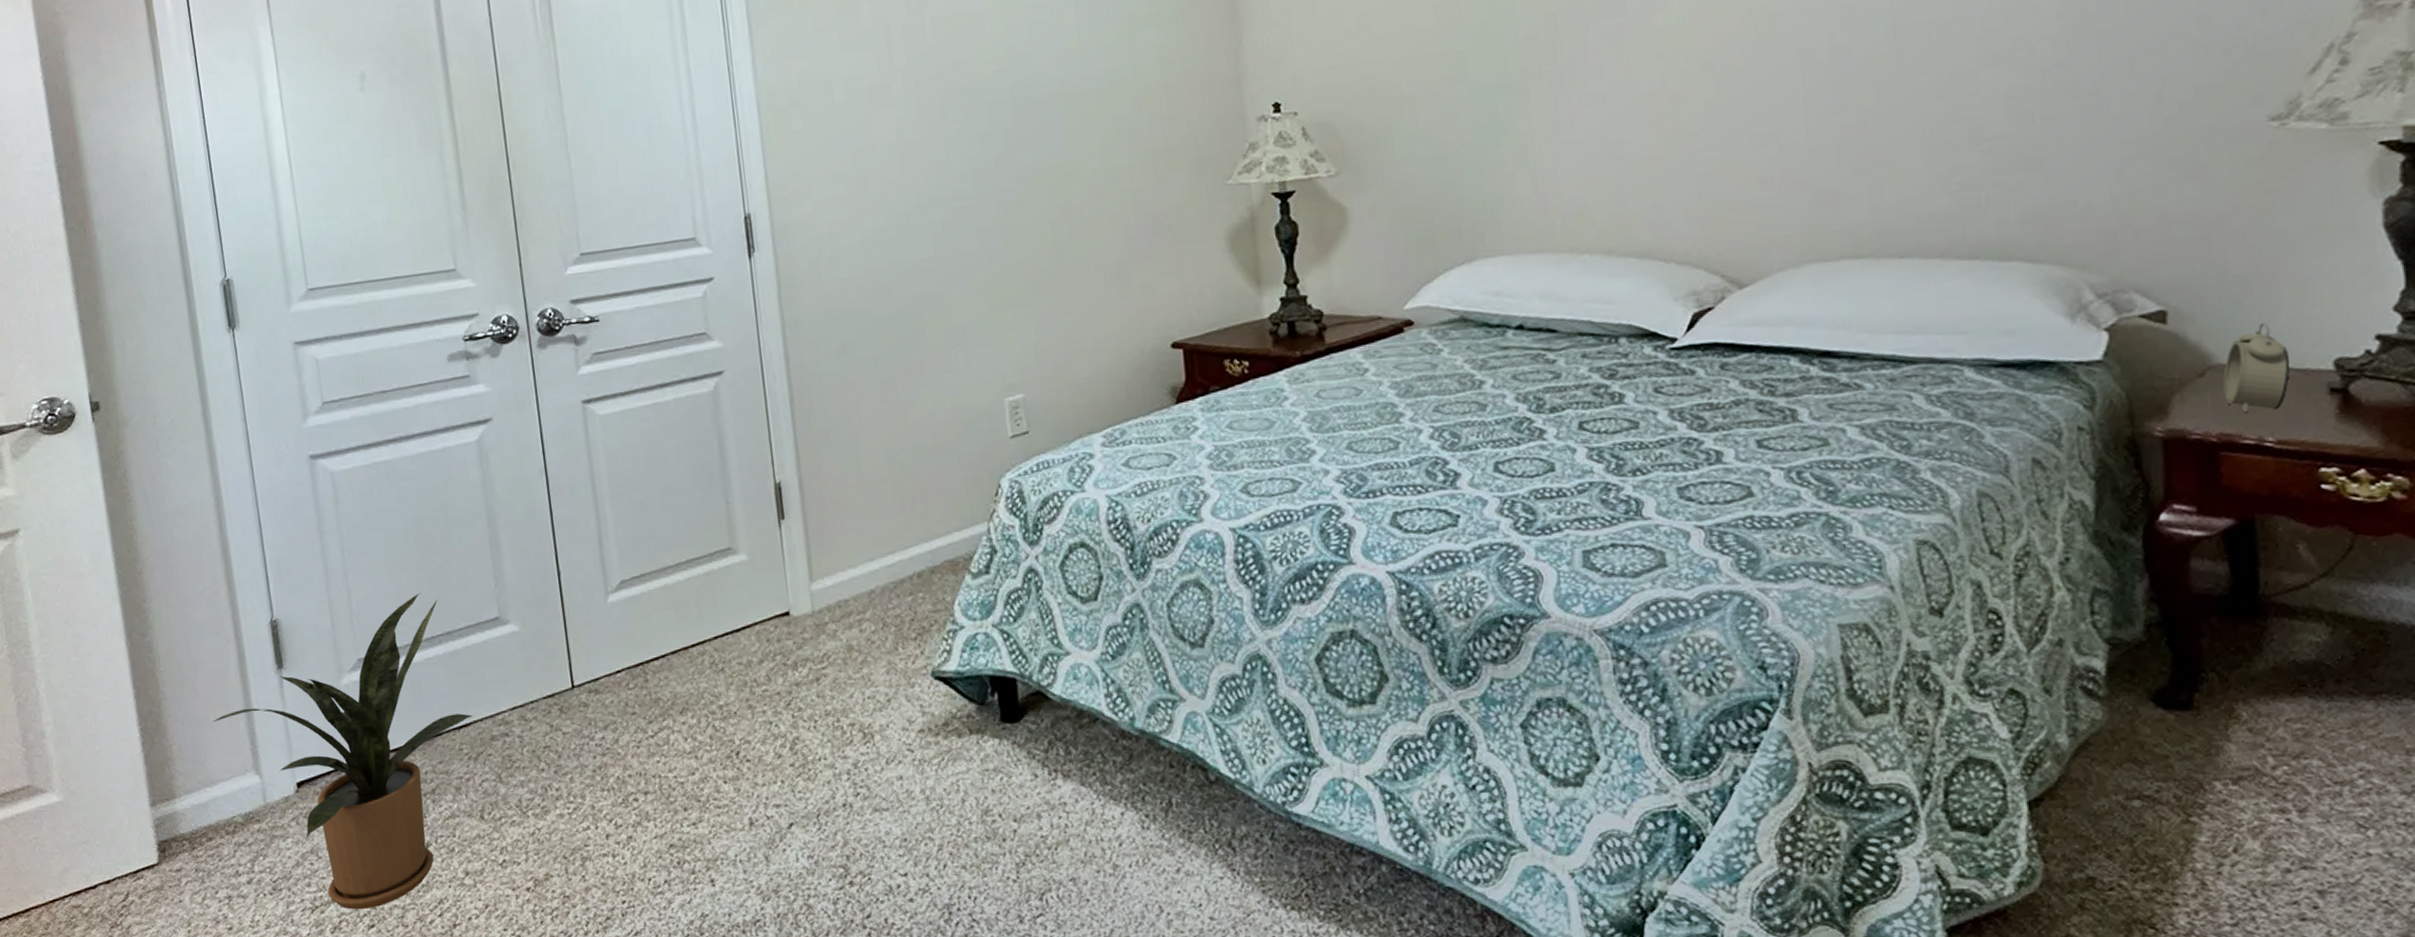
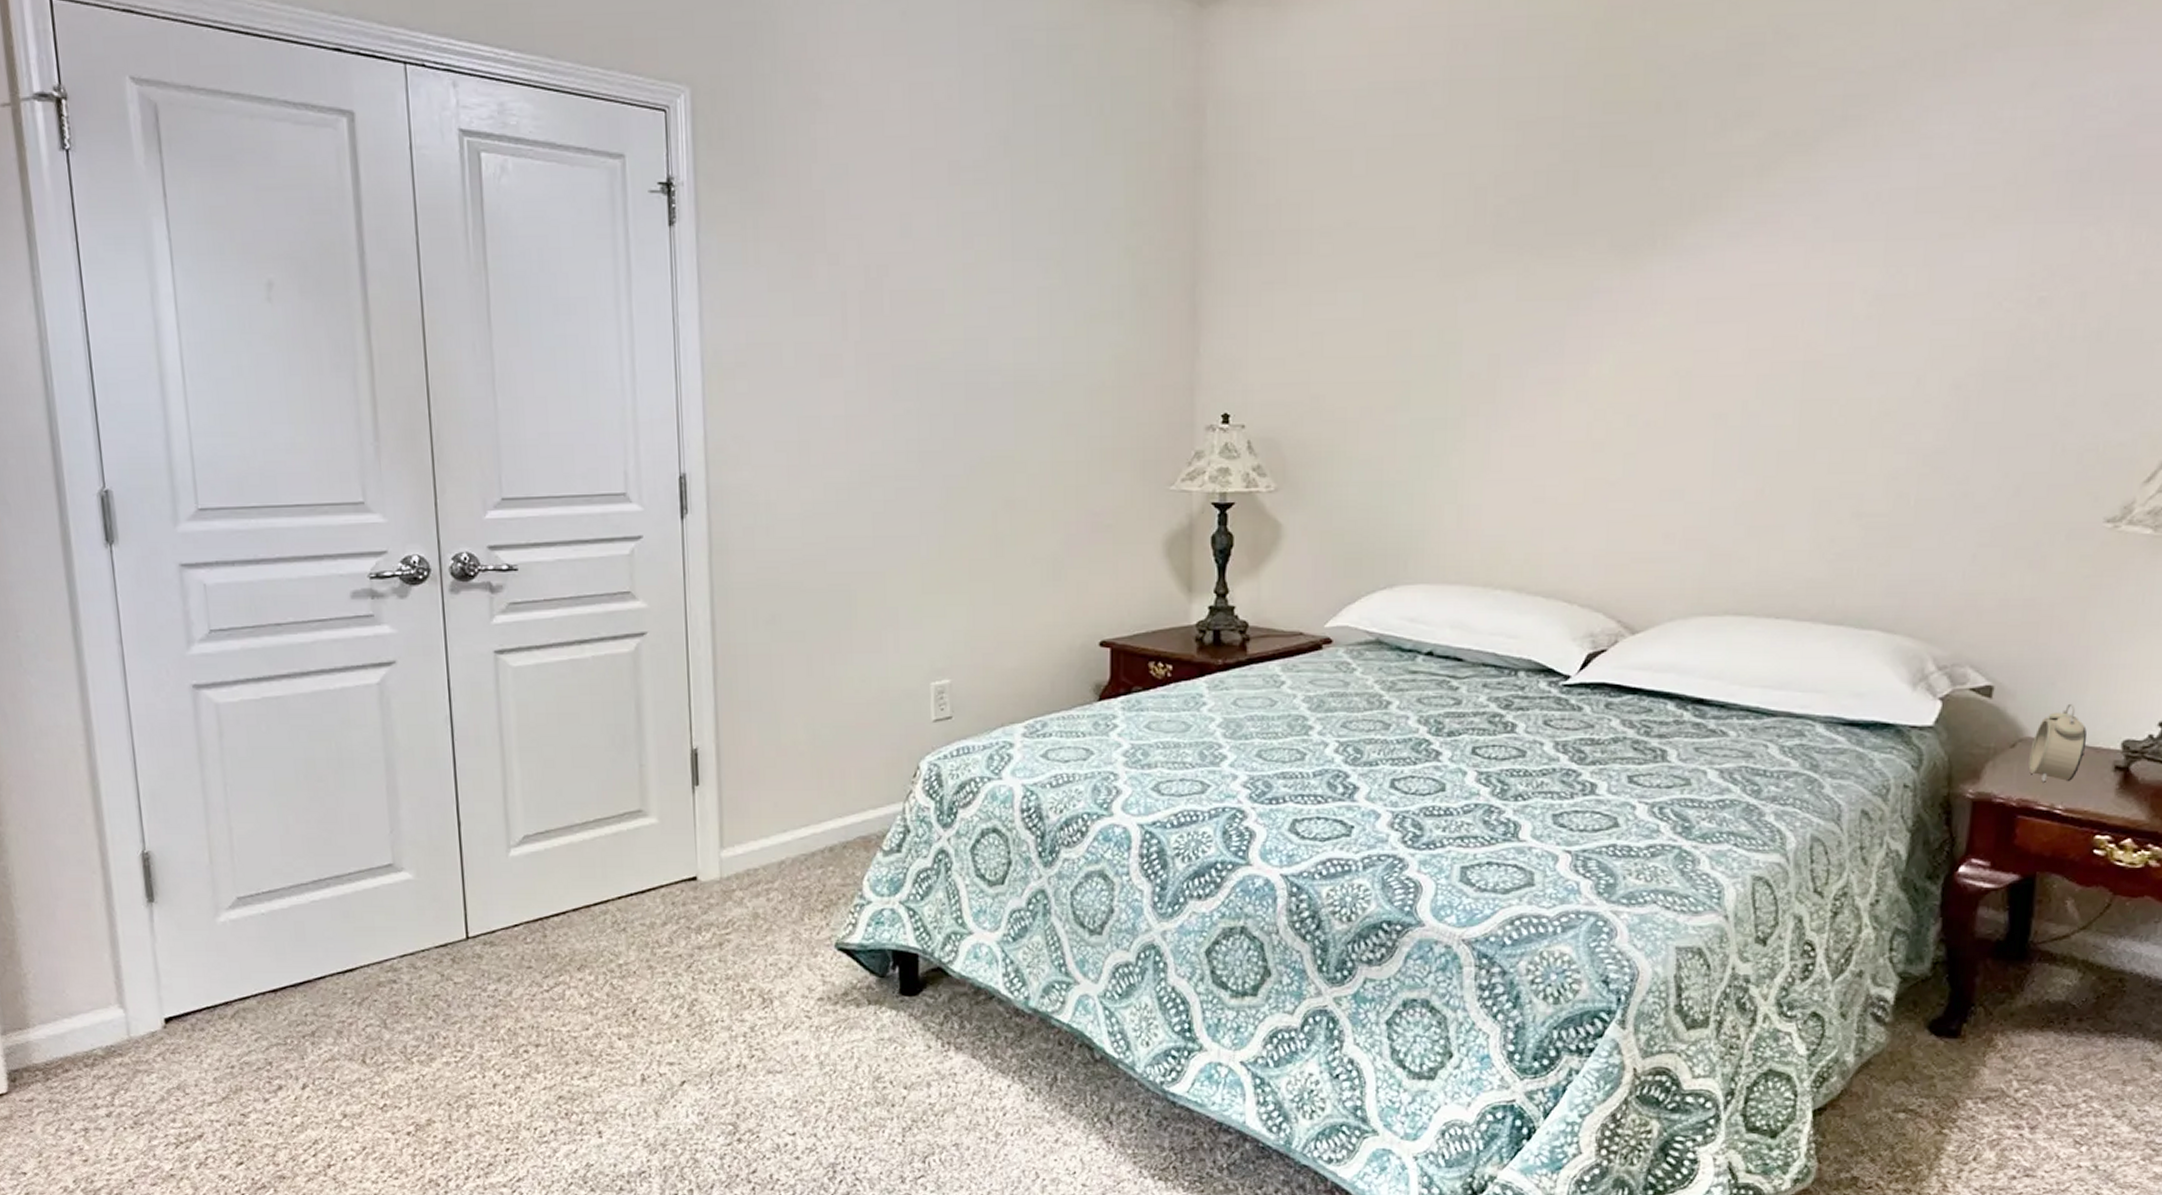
house plant: present [213,593,473,910] -> none [73,835,359,1147]

